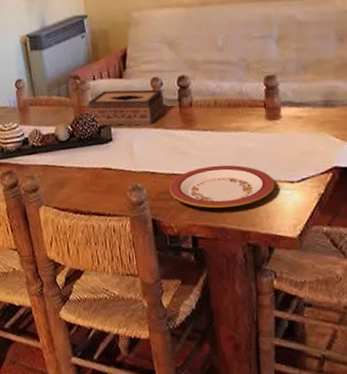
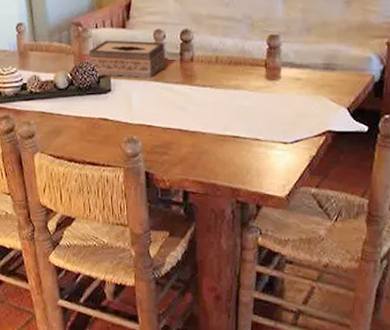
plate: present [169,165,275,208] -> none [164,122,269,165]

